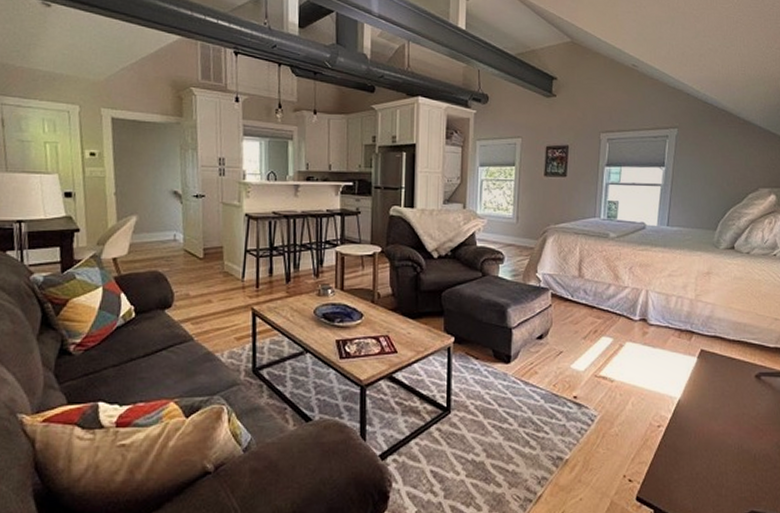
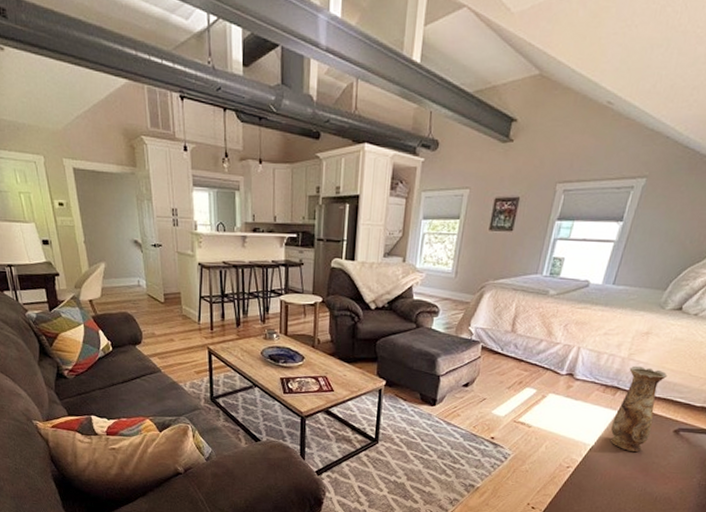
vase: none [693,307,736,402] -> present [610,365,668,452]

